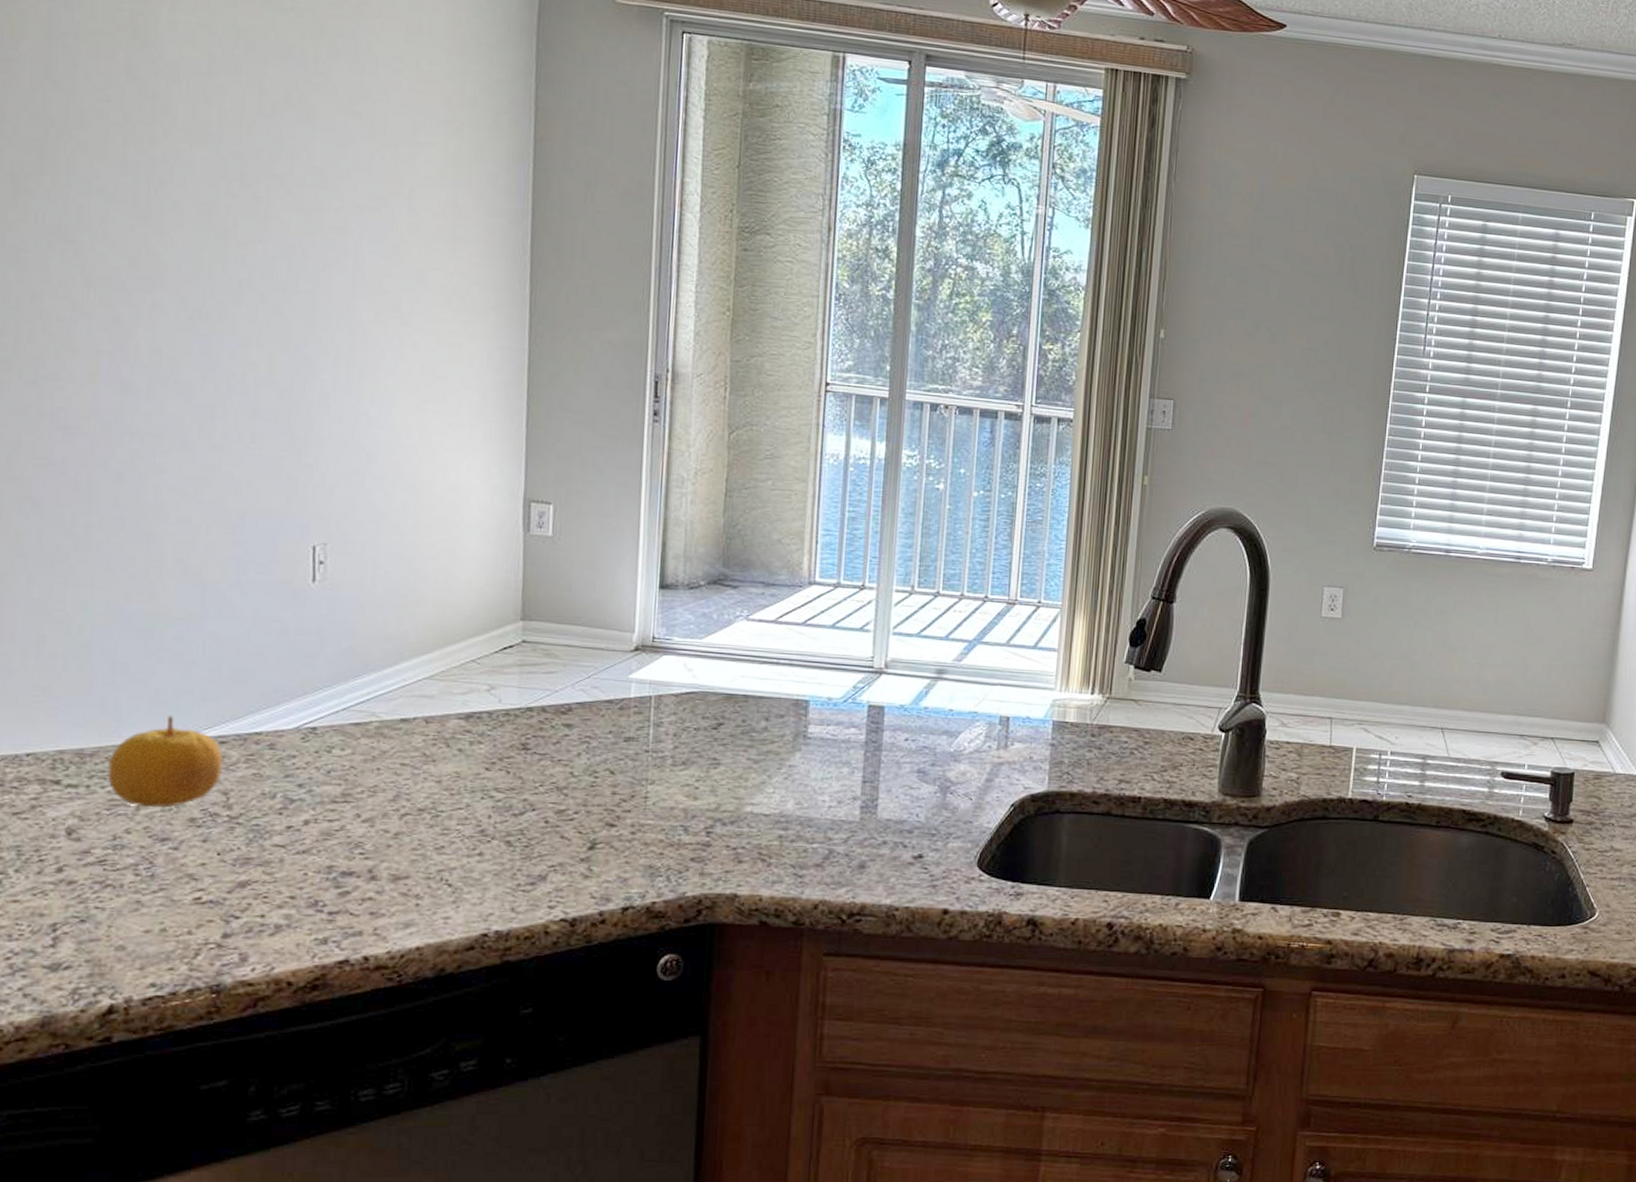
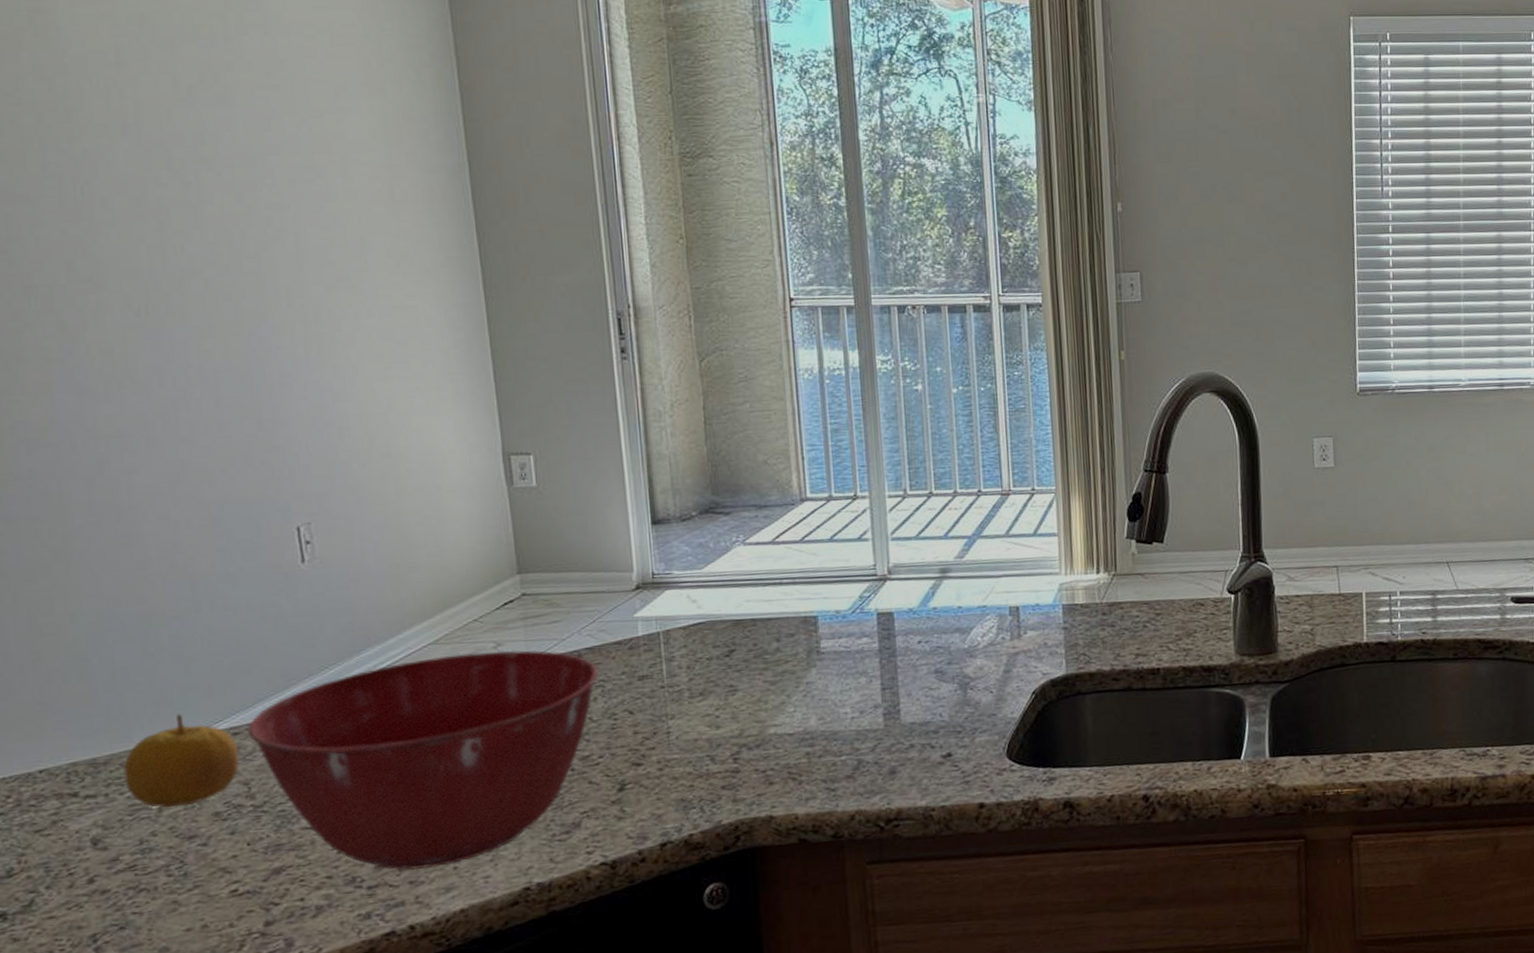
mixing bowl: none [234,691,587,902] -> present [247,650,600,871]

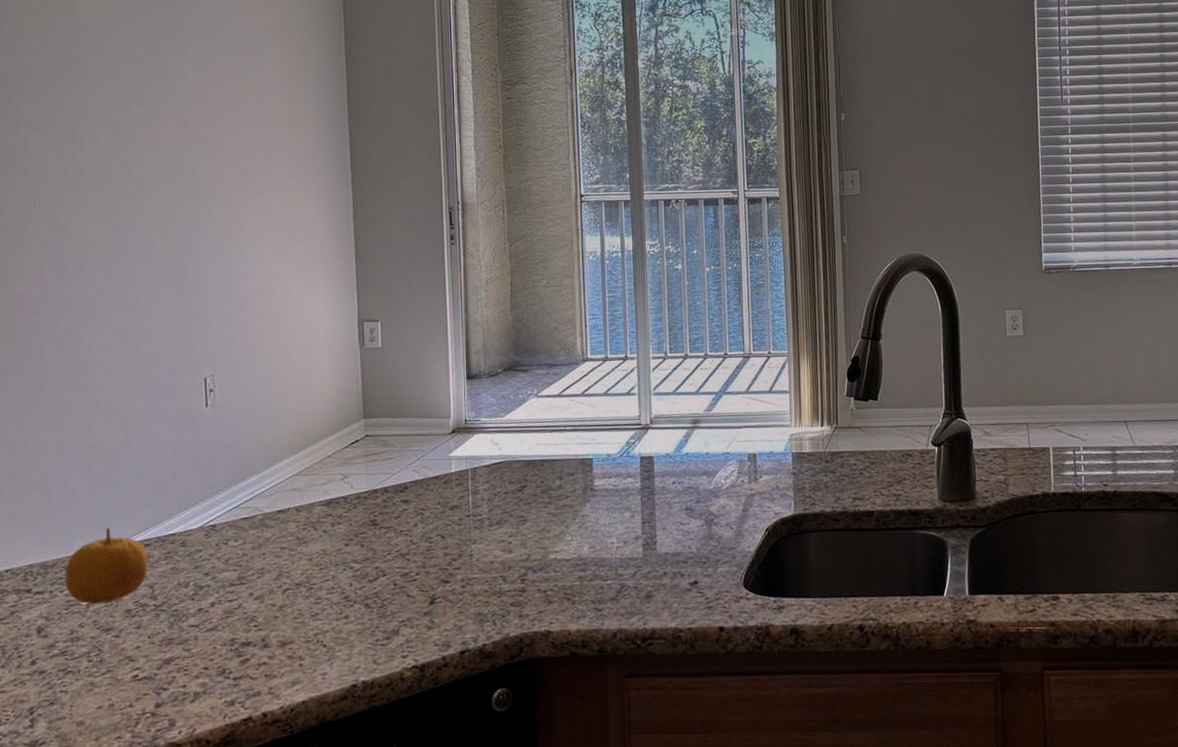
mixing bowl: present [247,650,600,871] -> none [156,481,420,666]

